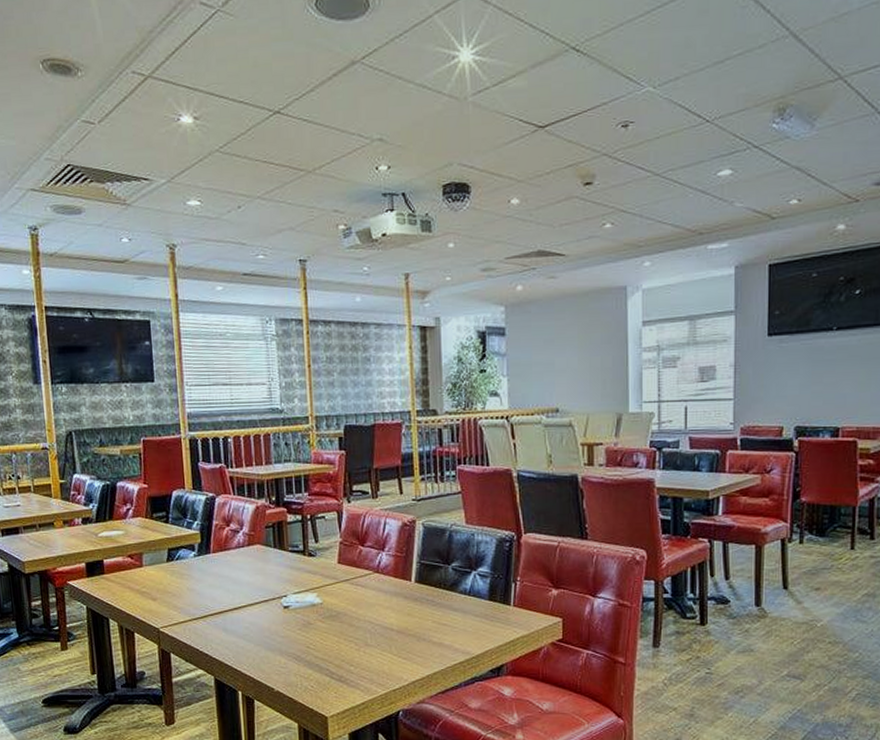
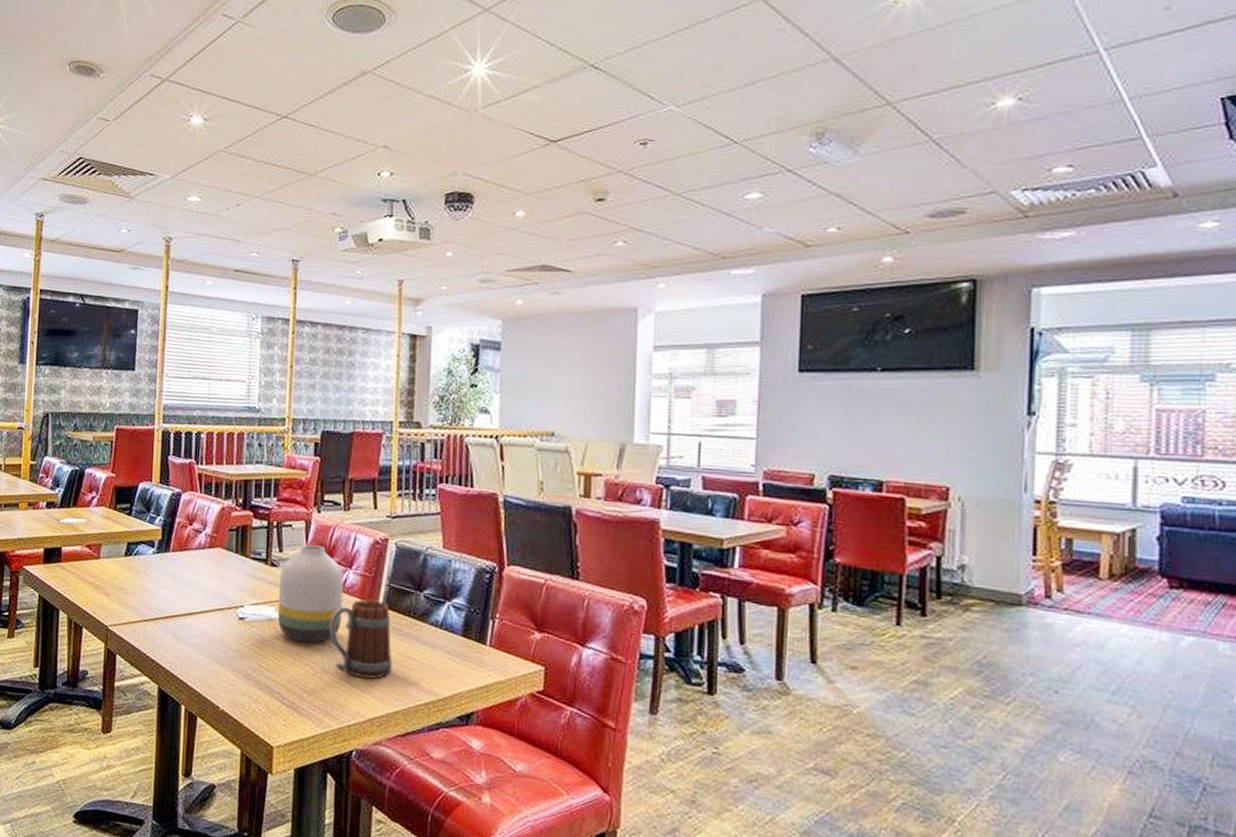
vase: none [317,533,379,622] -> present [277,545,344,643]
beer mug: none [369,577,428,647] -> present [329,599,392,679]

